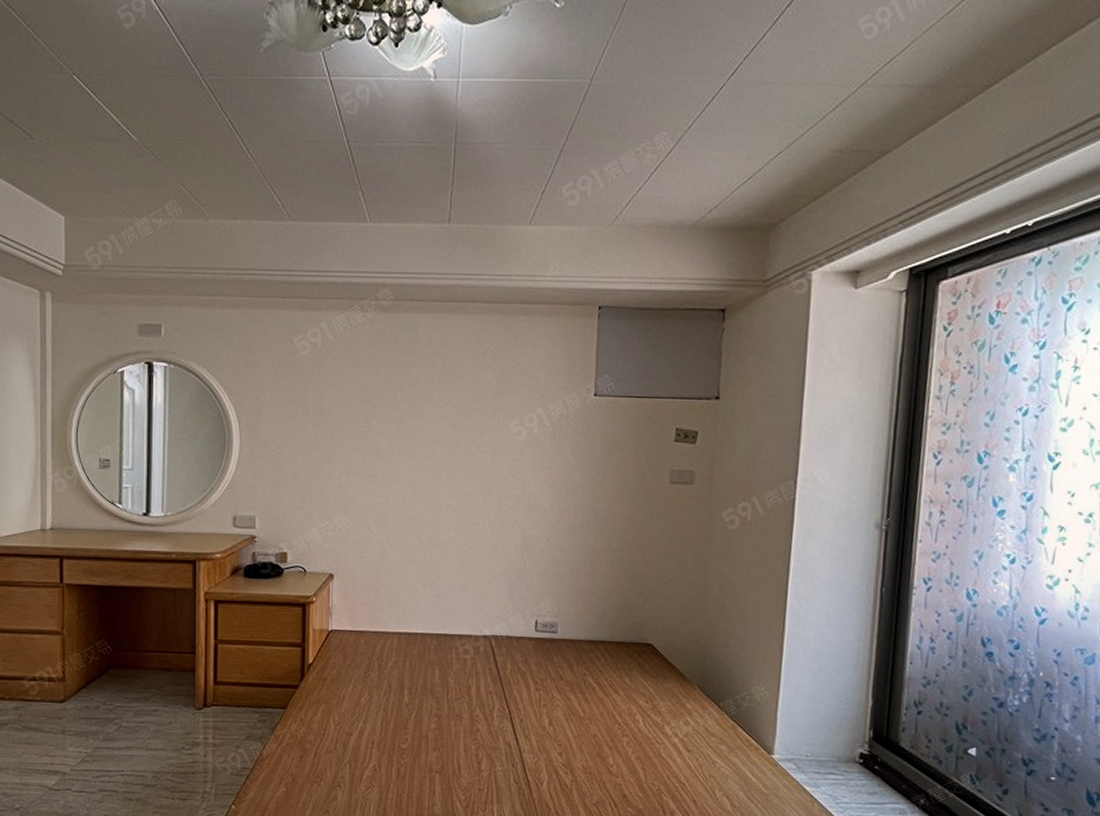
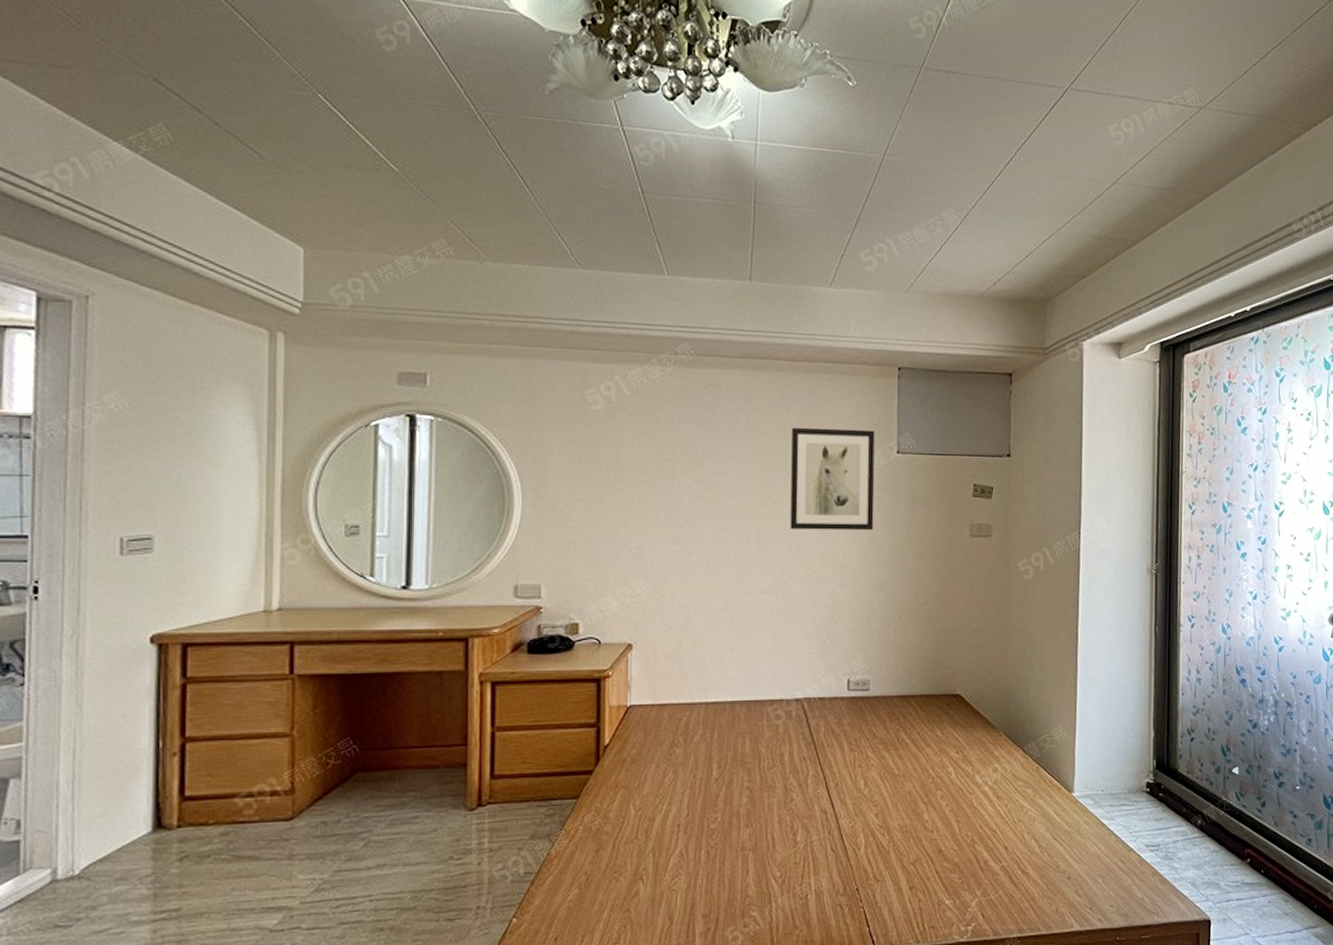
wall art: none [482,369,572,475] -> present [790,427,875,531]

